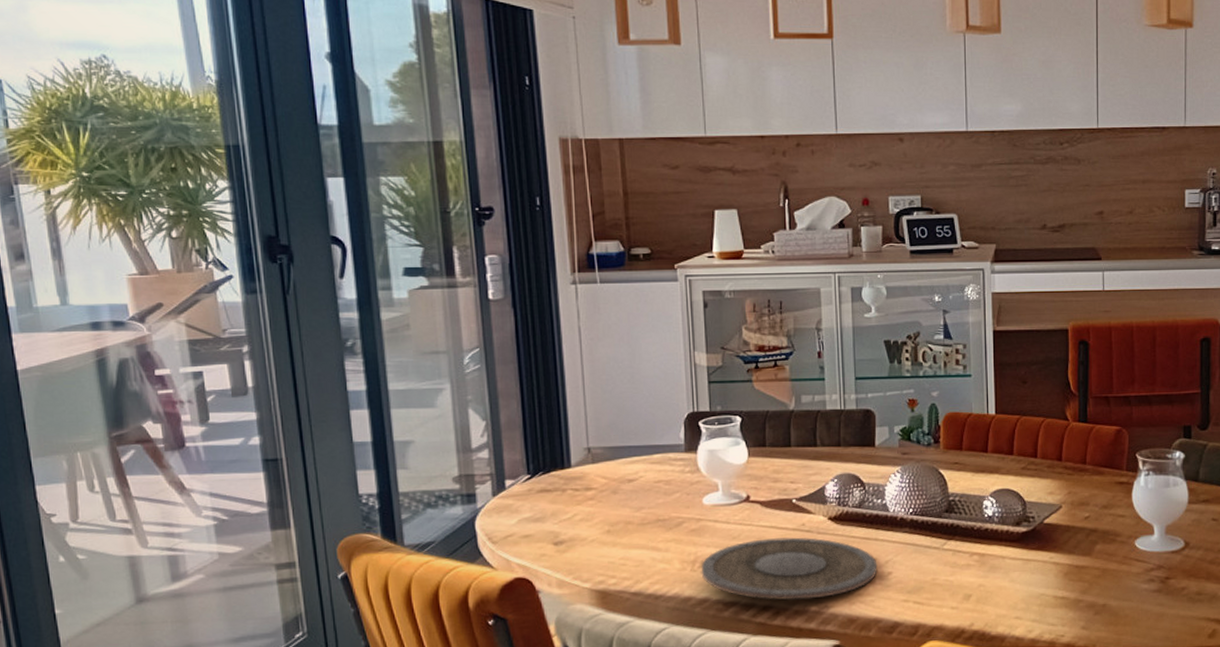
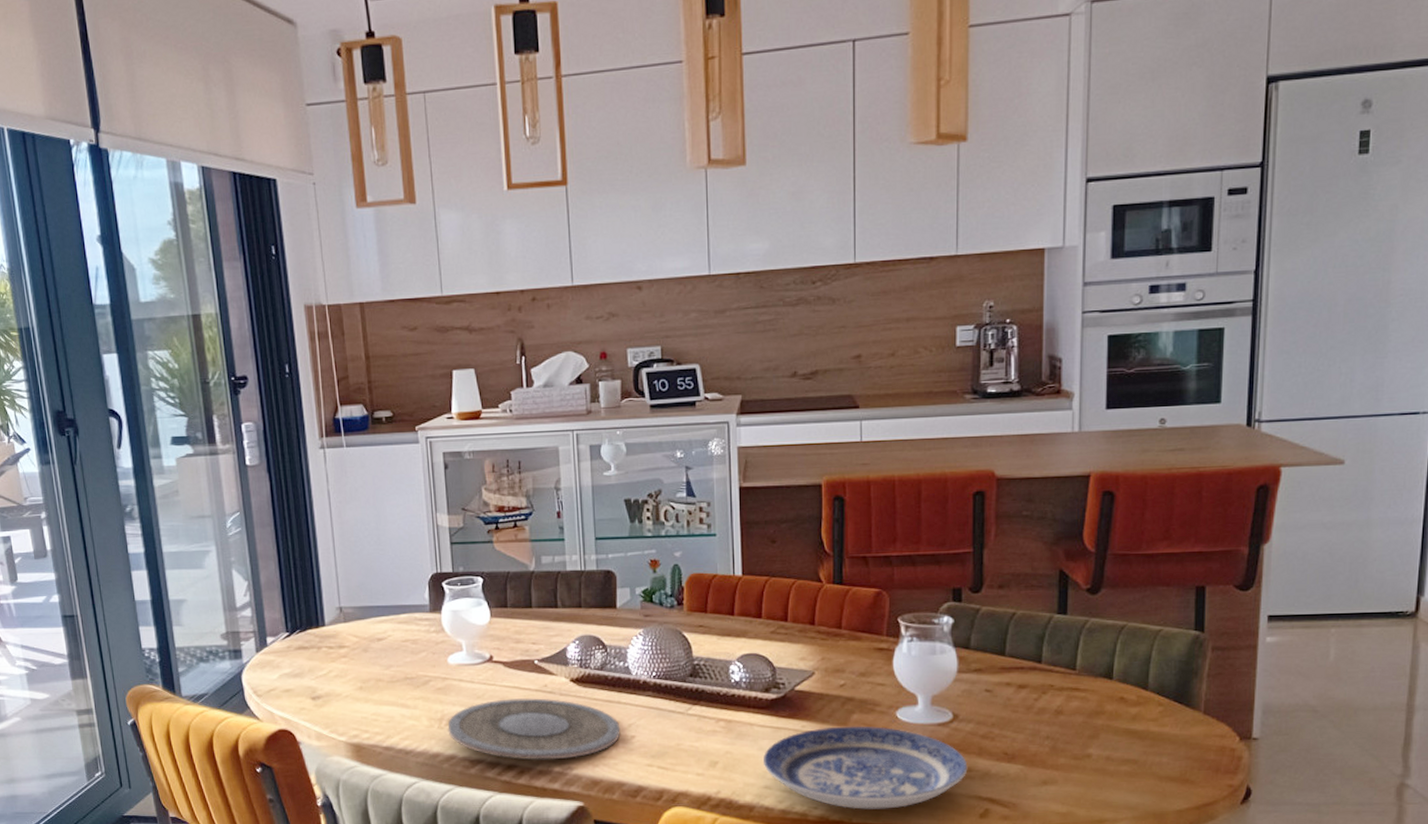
plate: none [1013,555,1198,636] -> present [762,726,968,810]

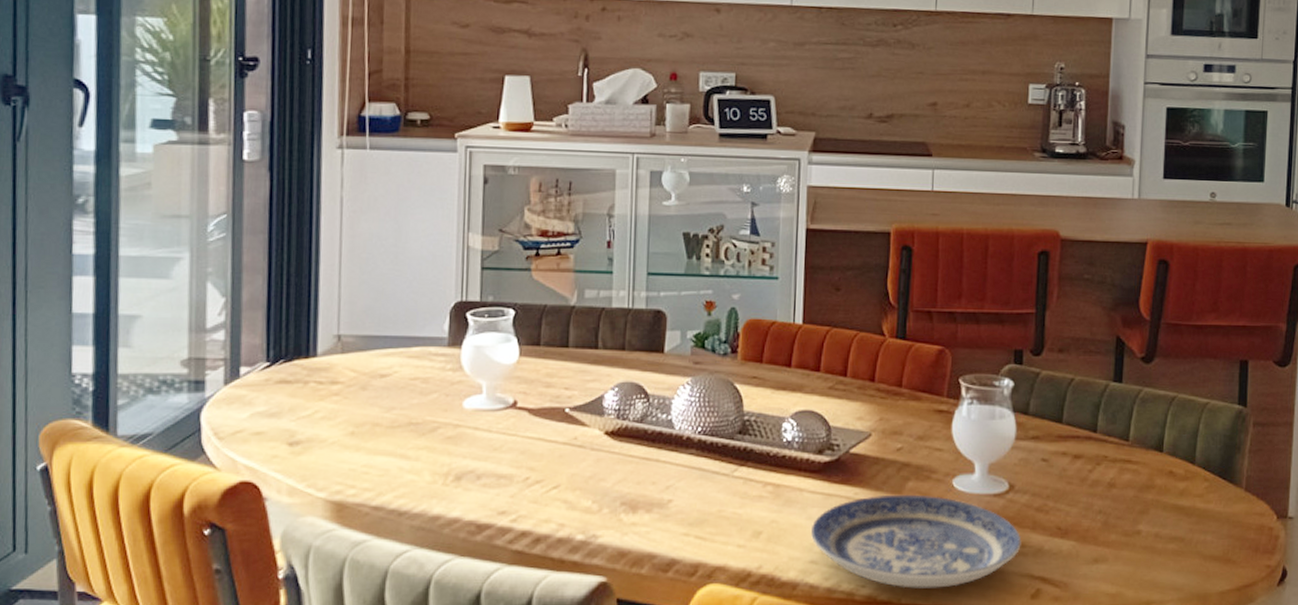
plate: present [448,698,621,760] -> none [454,452,657,526]

